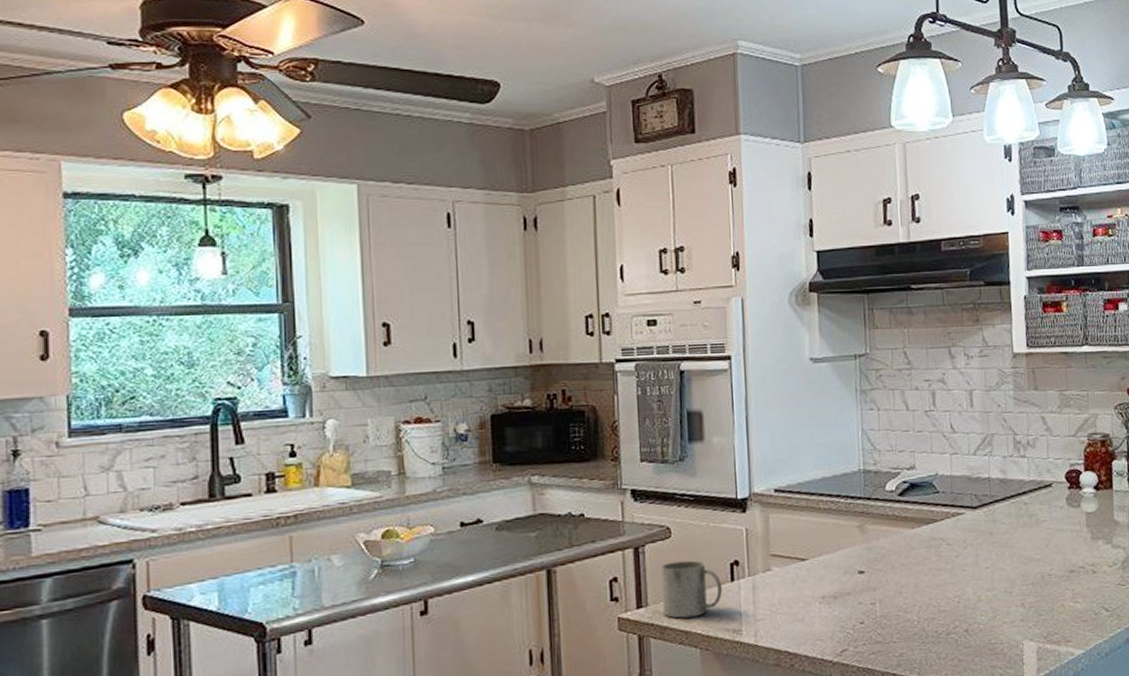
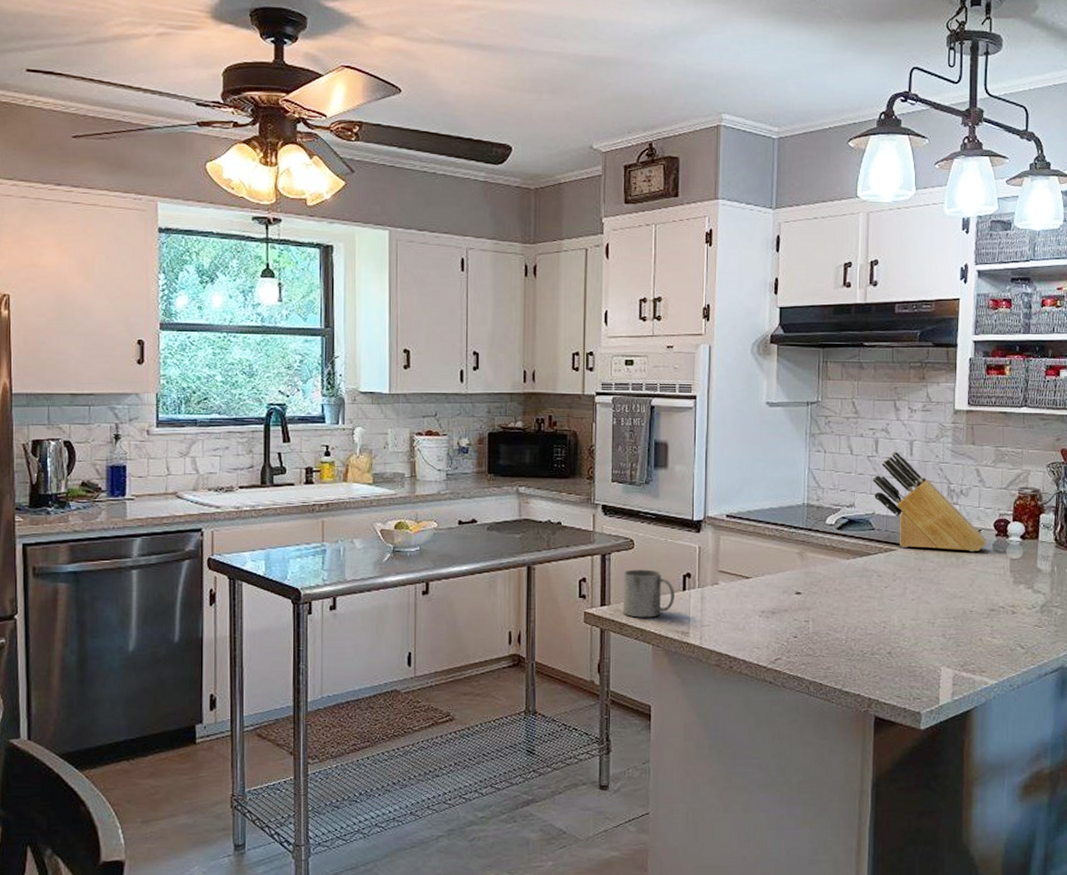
knife block: none [932,403,1059,510] -> present [872,451,986,553]

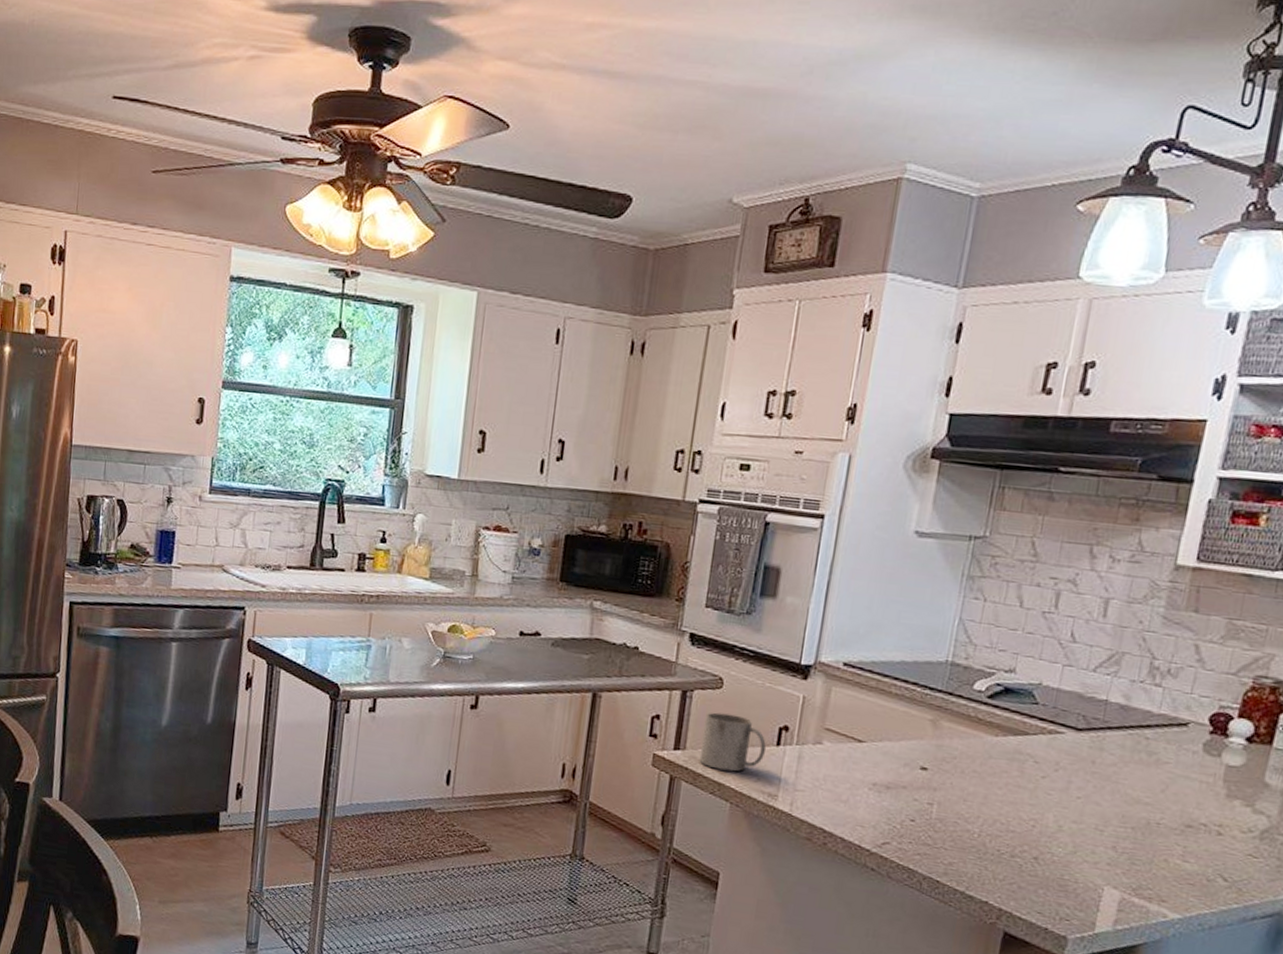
knife block: present [872,451,986,553] -> none [1044,609,1195,751]

